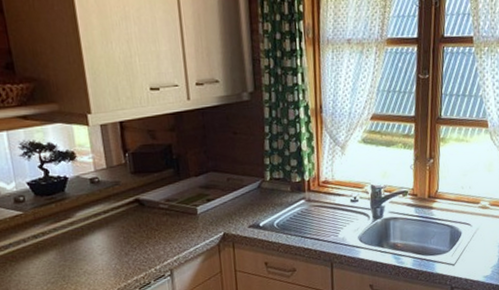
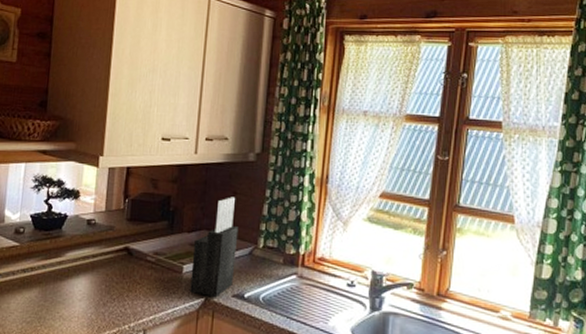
knife block: none [203,137,247,231] -> present [190,197,239,298]

